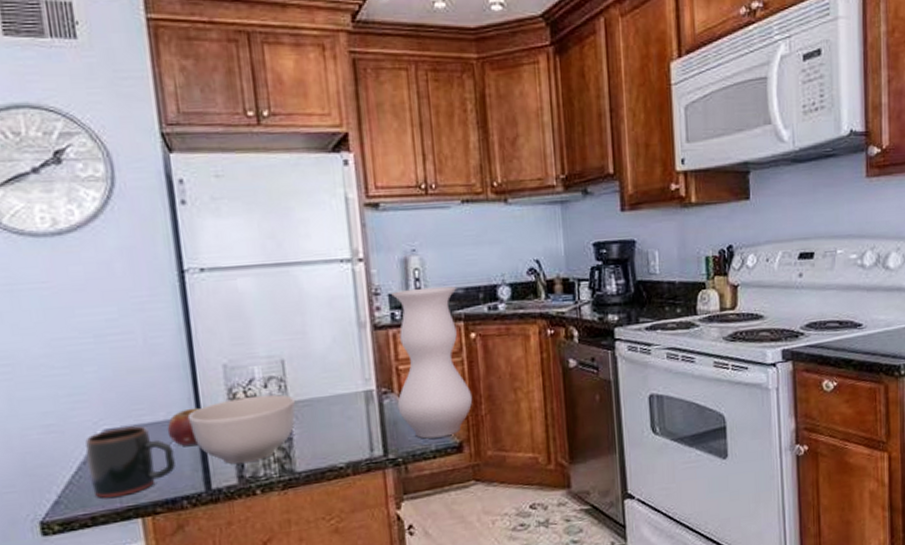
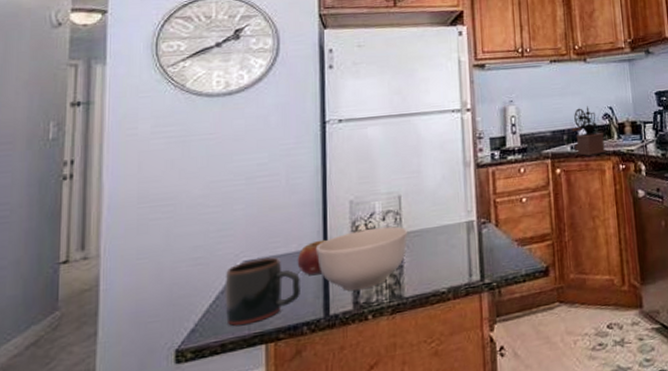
vase: present [391,286,473,439] -> none [492,130,558,264]
coffee grinder: none [489,258,531,318] -> present [571,106,606,156]

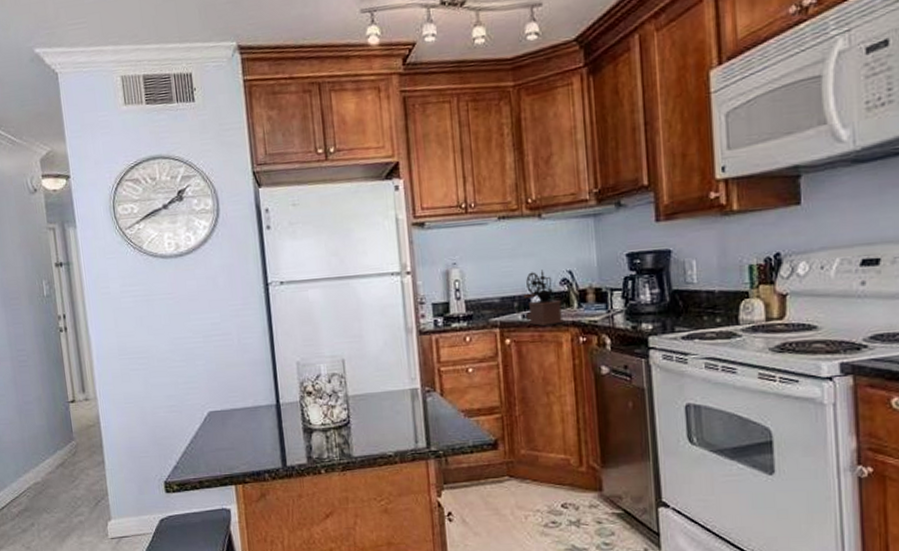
mug: present [223,256,300,326] -> none [195,409,260,466]
fruit: present [297,239,327,276] -> none [254,397,279,429]
bowl: present [317,226,408,291] -> none [270,389,354,447]

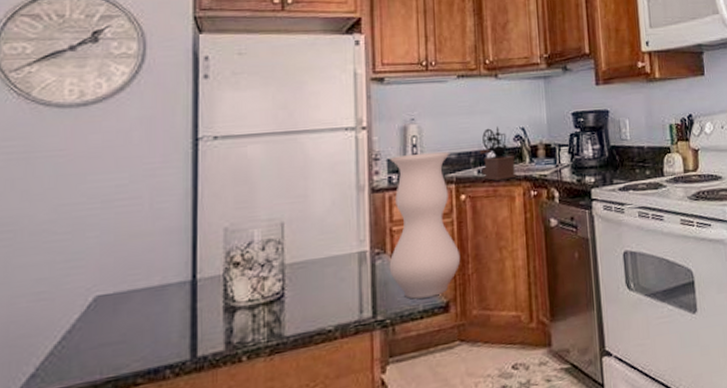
vase: none [434,296,508,435] -> present [389,152,461,299]

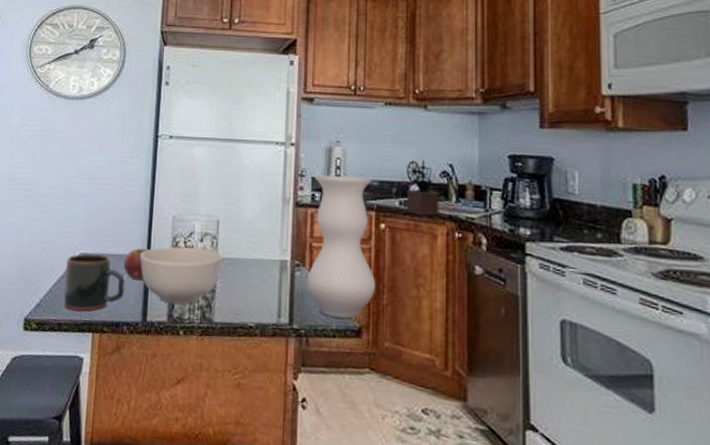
mug: none [71,290,163,370] -> present [63,253,125,311]
fruit: none [160,271,196,312] -> present [123,248,150,281]
bowl: none [184,257,291,330] -> present [140,246,223,305]

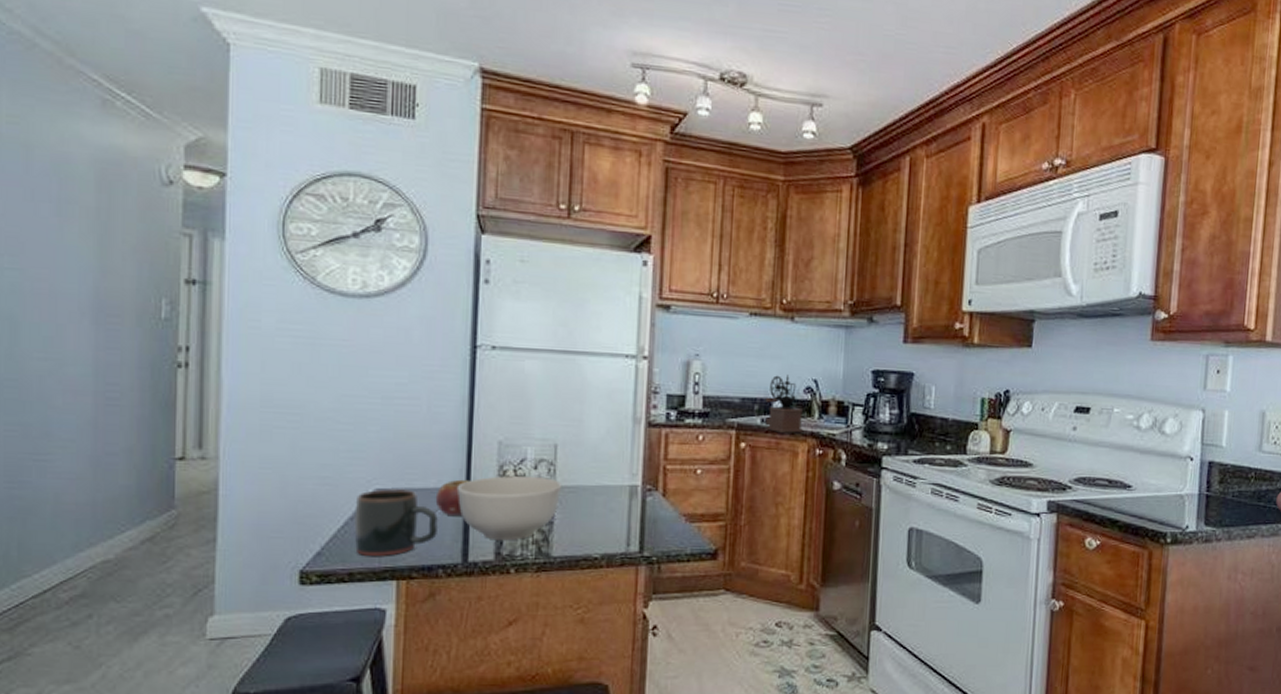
vase: present [307,175,376,319] -> none [659,392,734,542]

